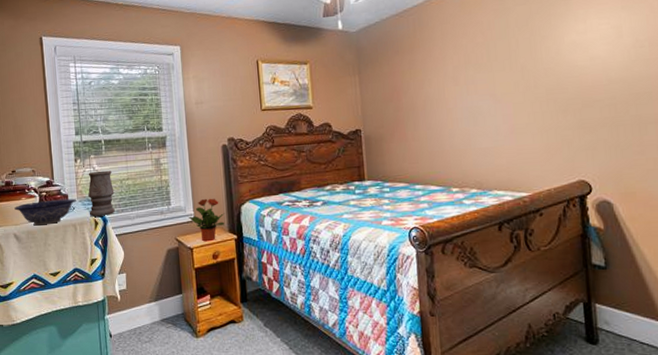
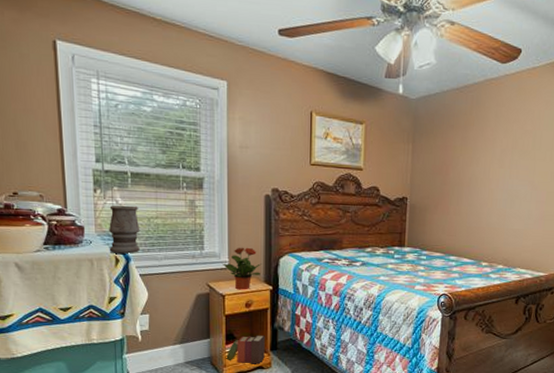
decorative bowl: present [14,198,77,227] -> none [16,230,95,258]
books: none [197,287,236,319] -> present [225,335,265,365]

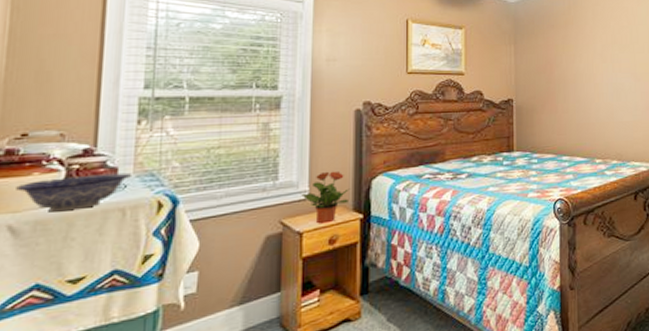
decorative bowl: none [16,230,95,258] -> present [16,172,133,214]
vase: present [109,205,140,254] -> none [150,135,196,197]
books: present [225,335,265,365] -> none [300,277,353,319]

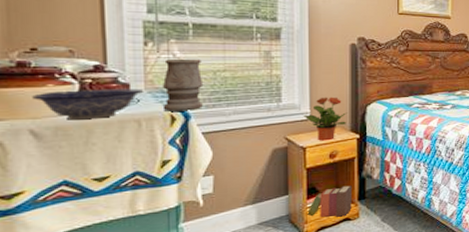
vase: none [150,135,196,197] -> present [162,58,204,111]
books: none [300,277,353,319] -> present [306,185,352,217]

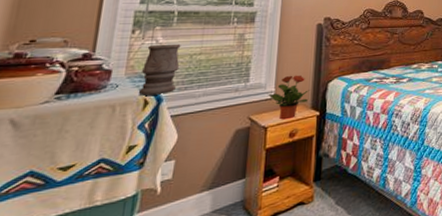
decorative bowl: present [32,88,144,121] -> none [20,74,124,109]
books: present [306,185,352,217] -> none [261,165,308,202]

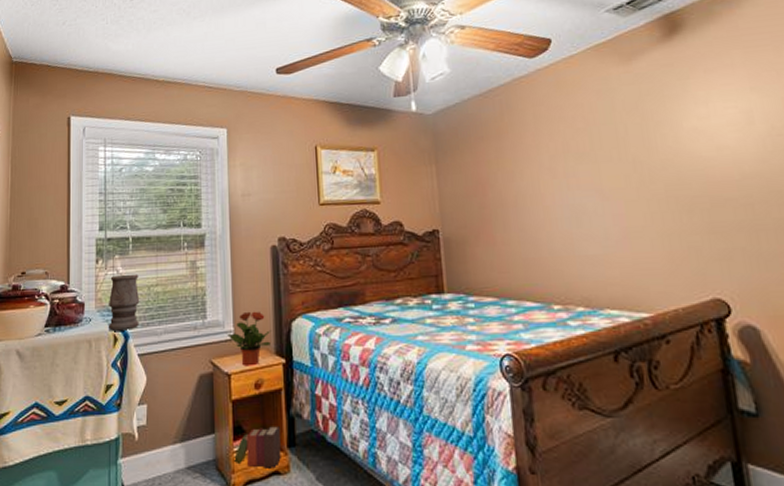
books: none [261,165,308,202] -> present [233,426,281,468]

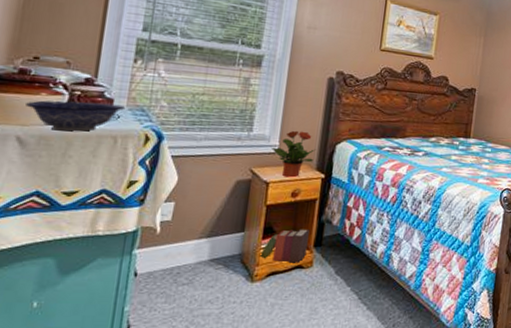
decorative bowl: none [20,307,95,342] -> present [26,101,126,133]
vase: present [108,274,140,331] -> none [139,78,184,133]

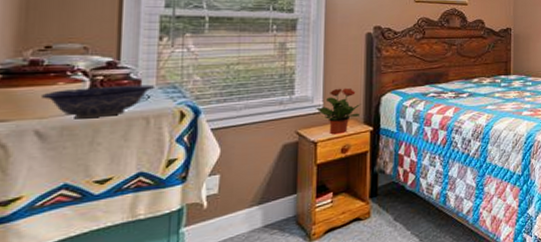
books: present [259,229,310,263] -> none [314,182,363,218]

